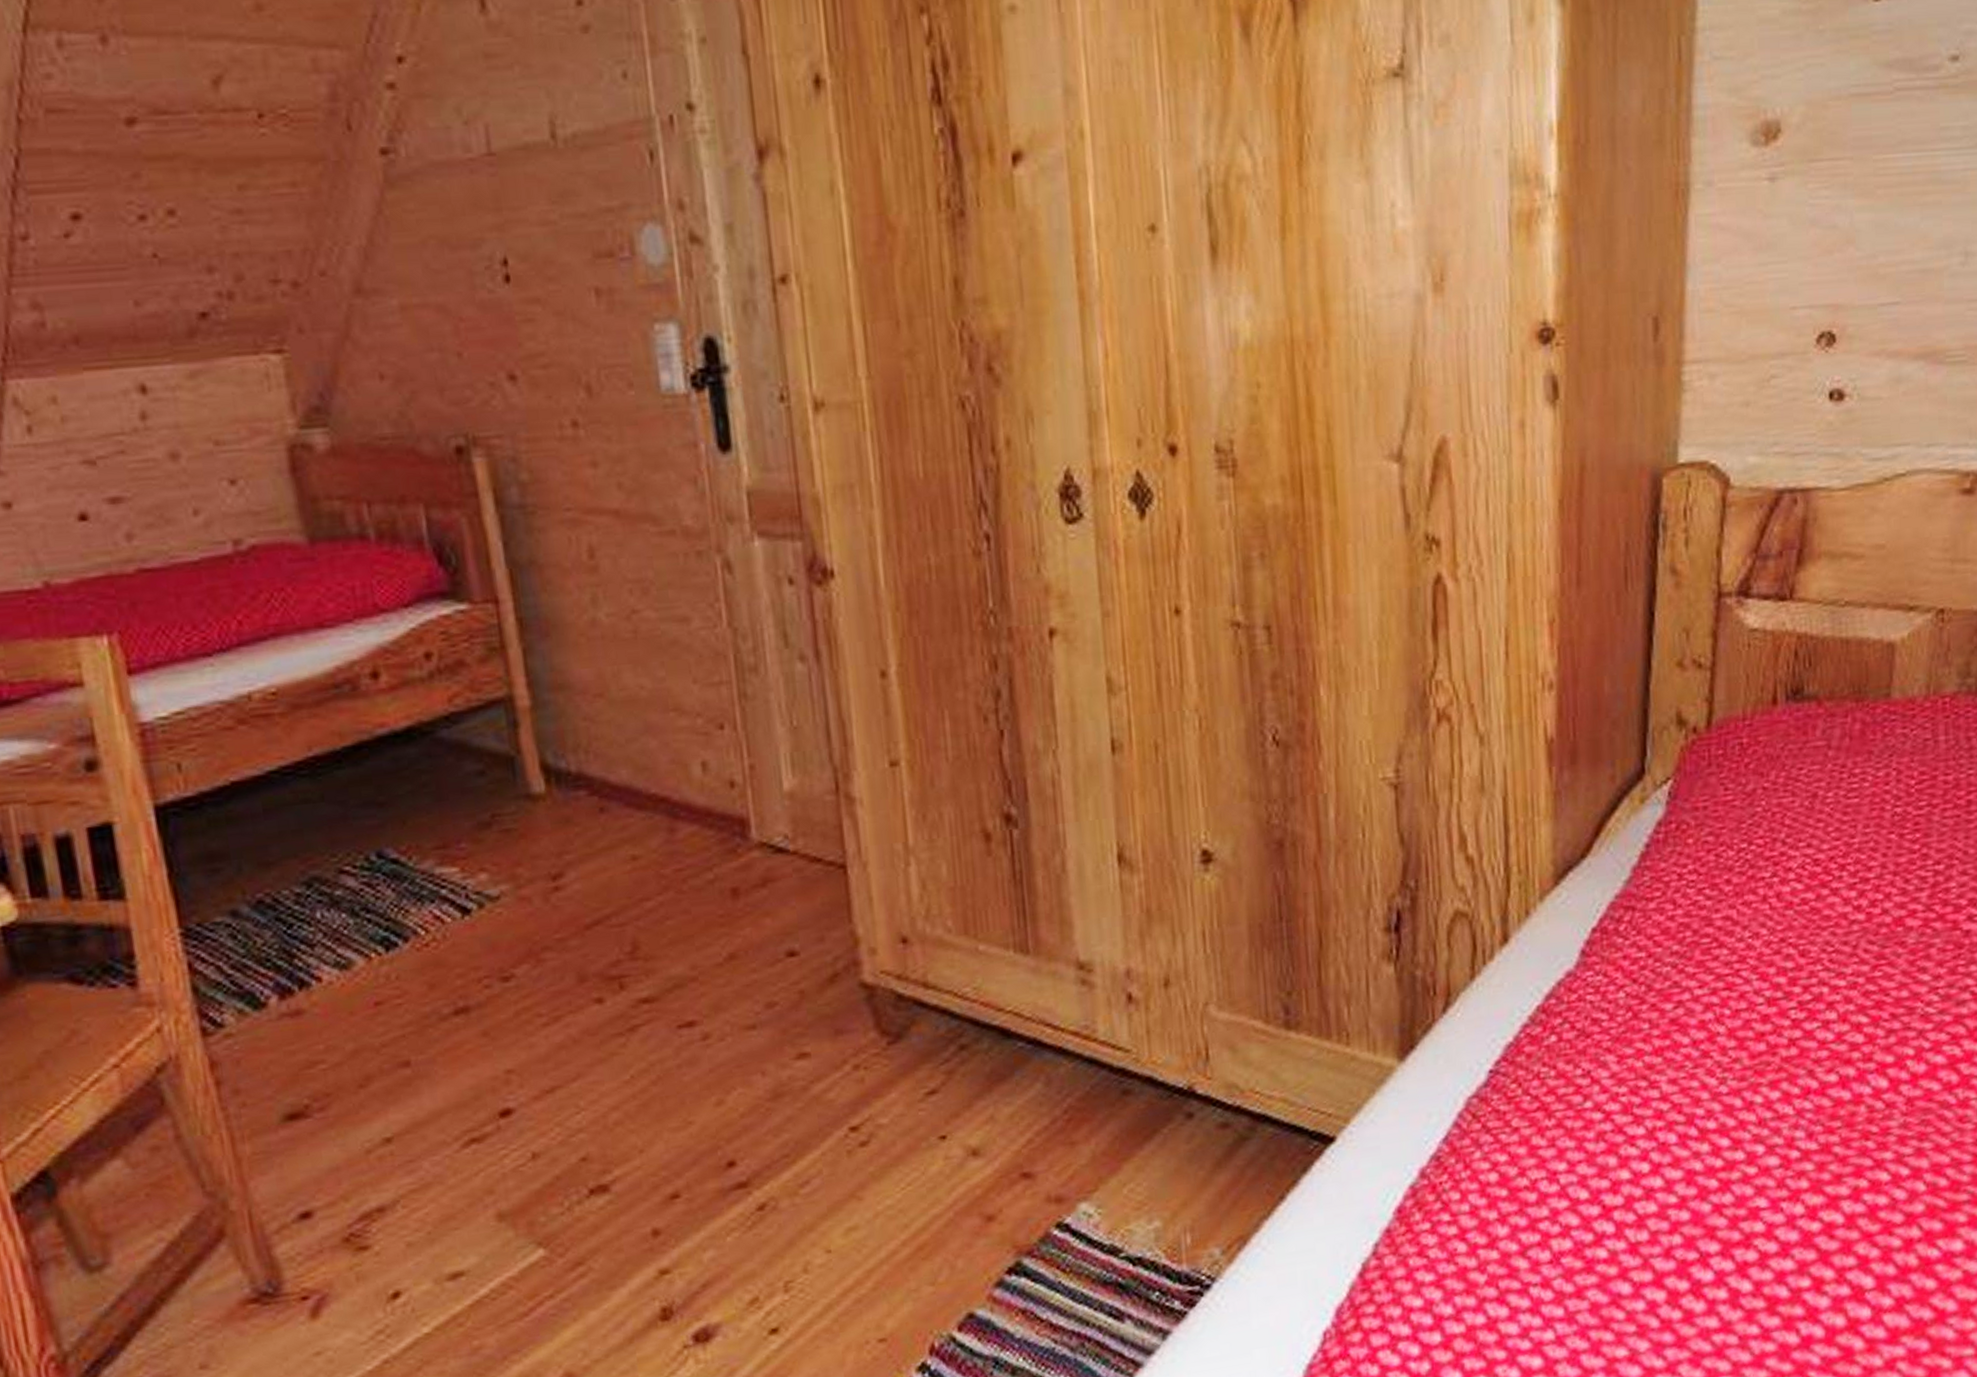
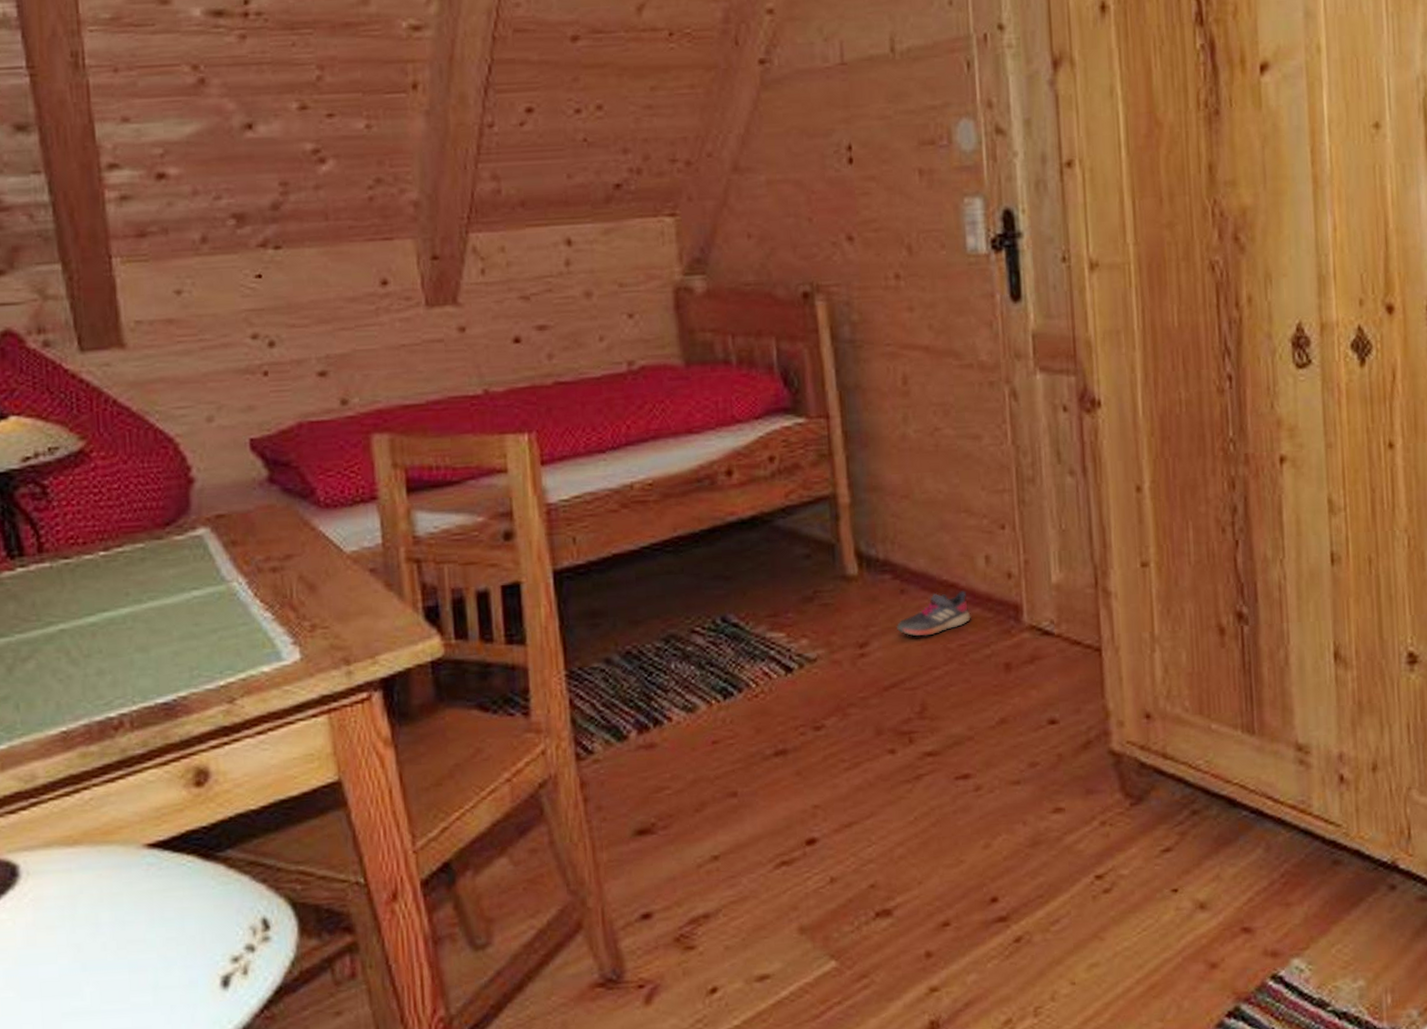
shoe: none [596,805,688,863] -> present [896,590,971,637]

